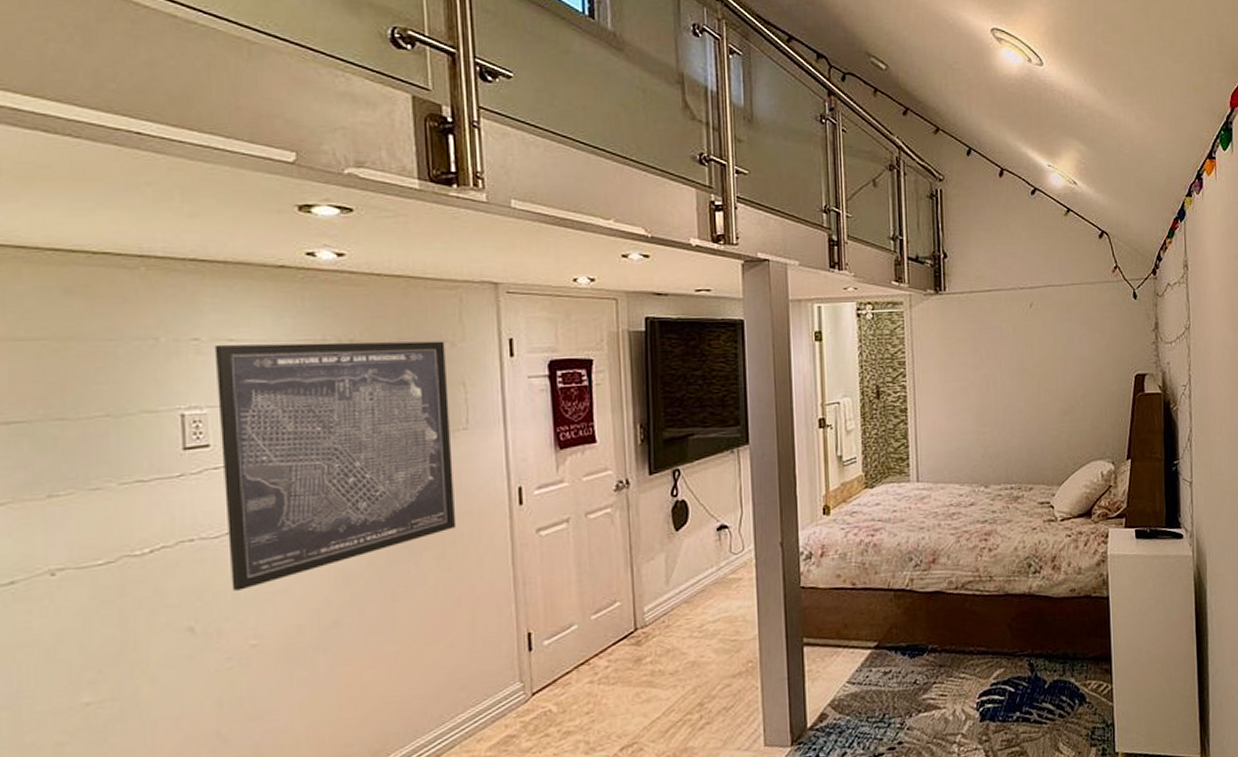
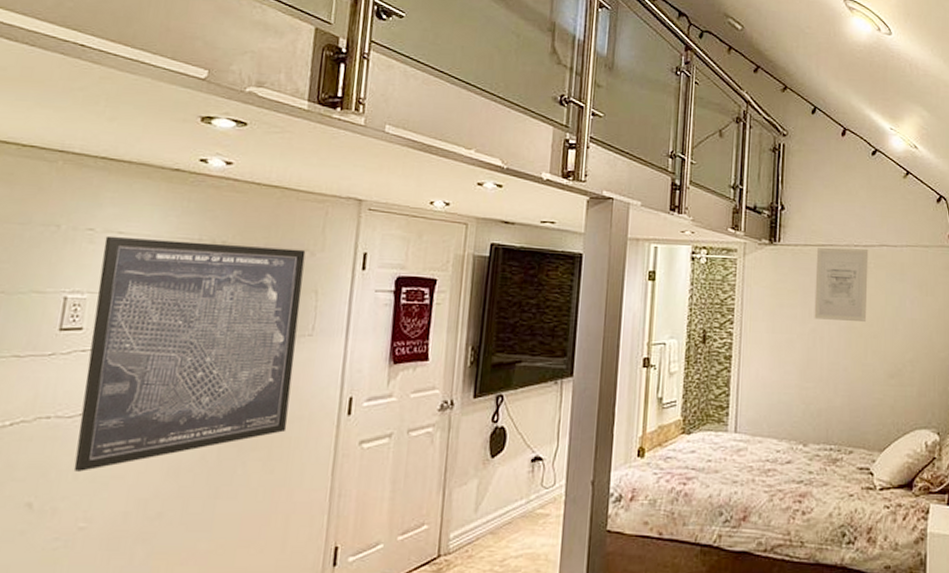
wall art: none [982,291,1037,365] -> present [814,247,869,323]

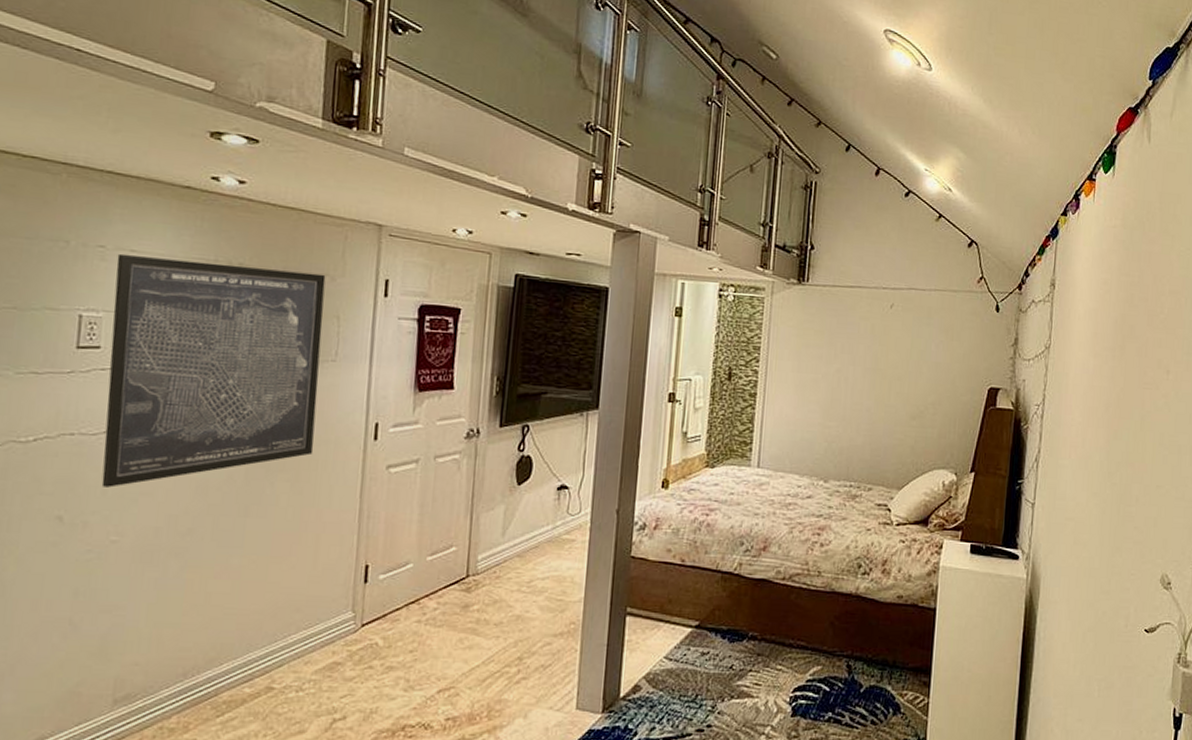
wall art: present [814,247,869,323] -> none [839,288,897,365]

